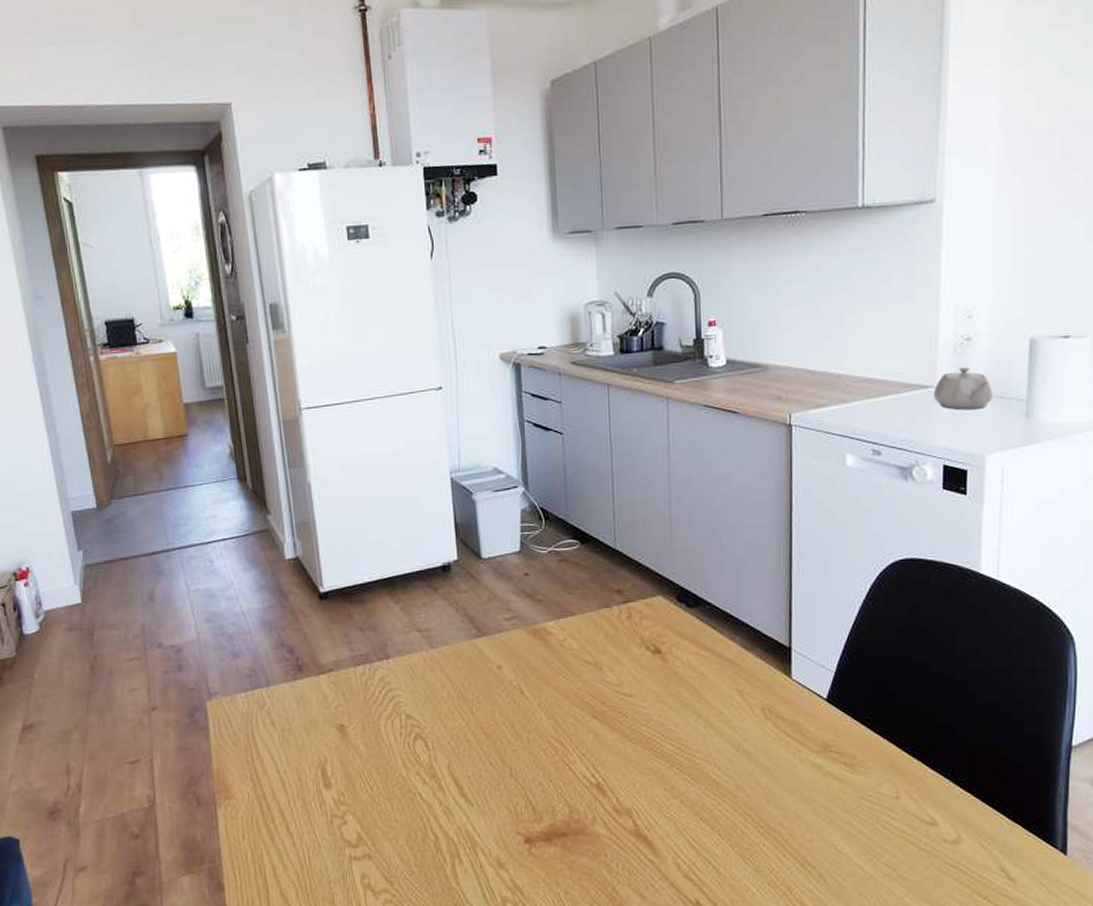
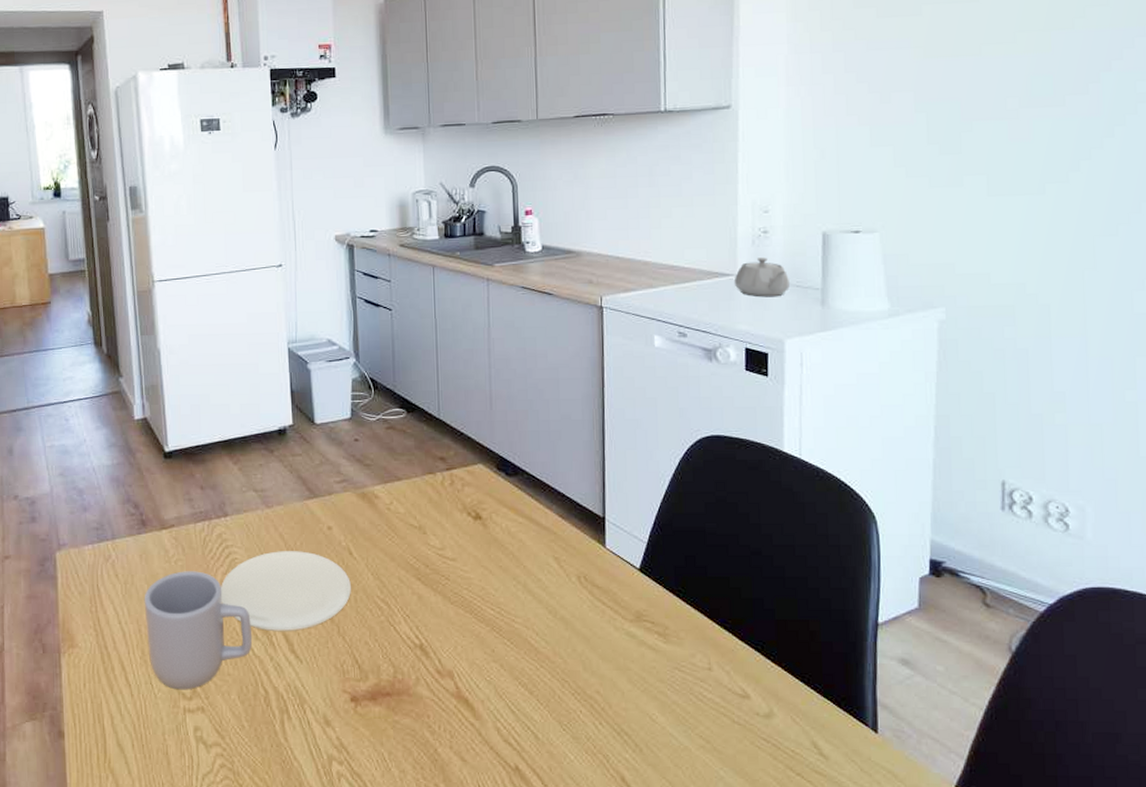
mug: none [303,716,420,838] -> present [144,571,253,690]
plate: none [385,692,523,776] -> present [221,551,351,632]

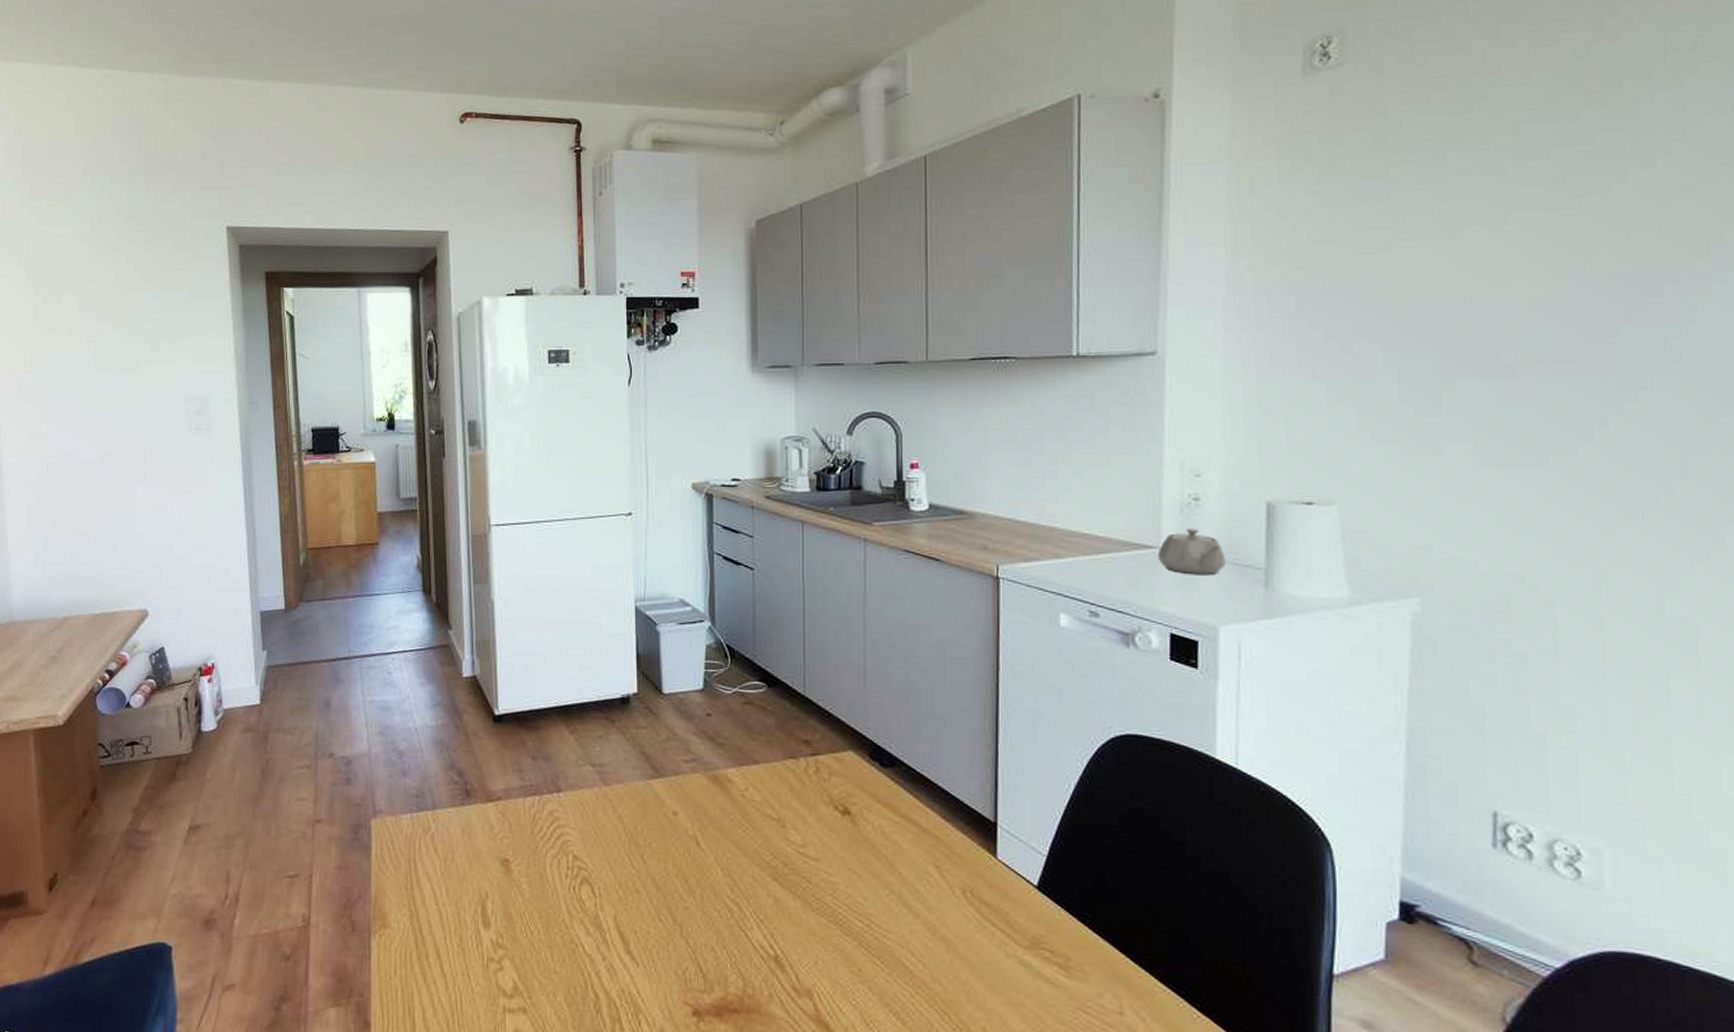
mug: present [144,571,253,690] -> none [464,850,584,987]
plate: present [221,551,351,632] -> none [550,835,697,929]

